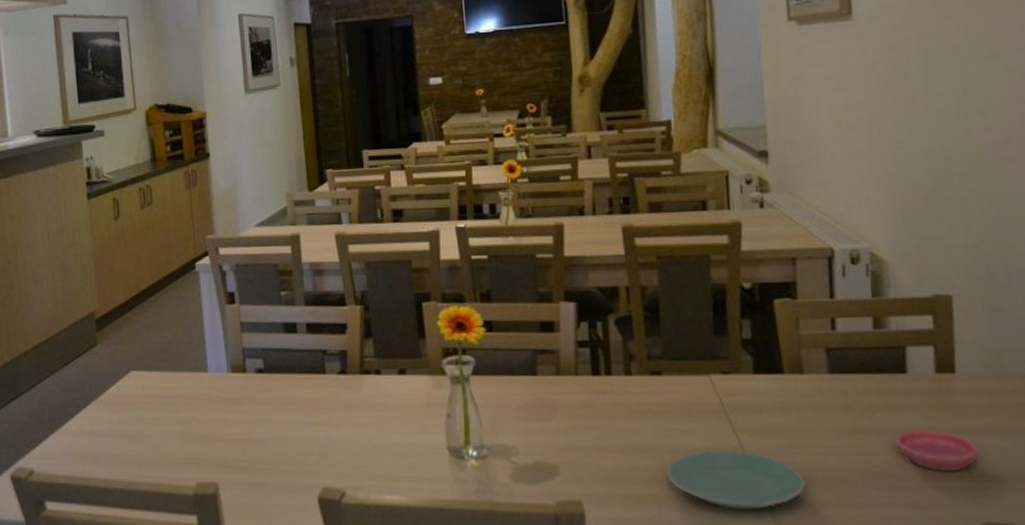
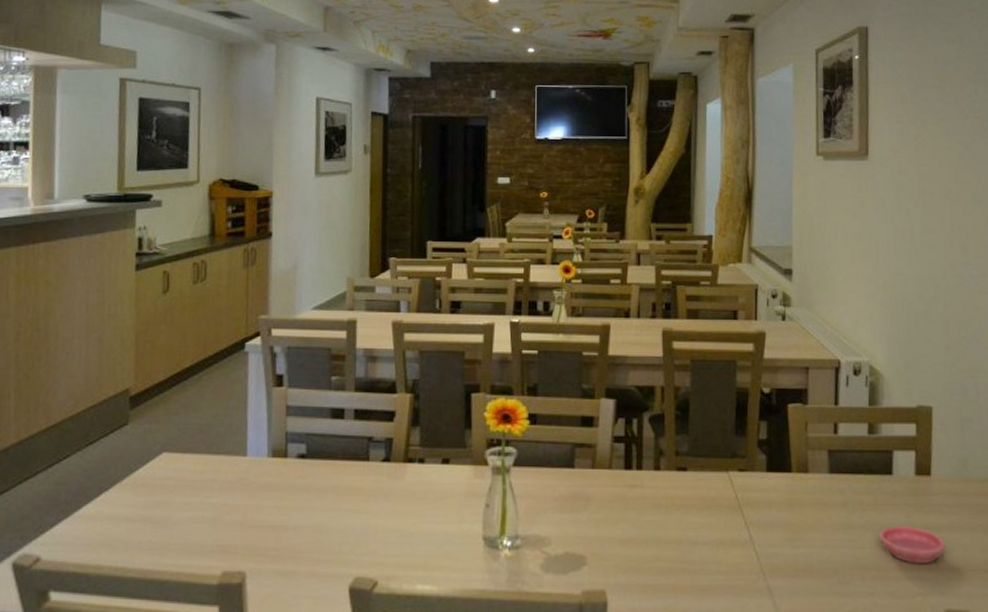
plate: present [666,450,806,511] -> none [684,542,803,600]

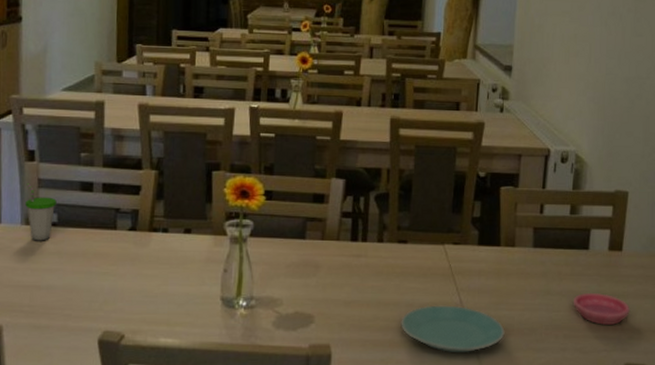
cup: none [272,411,306,475] -> present [25,183,57,241]
plate: none [684,542,803,600] -> present [401,305,505,353]

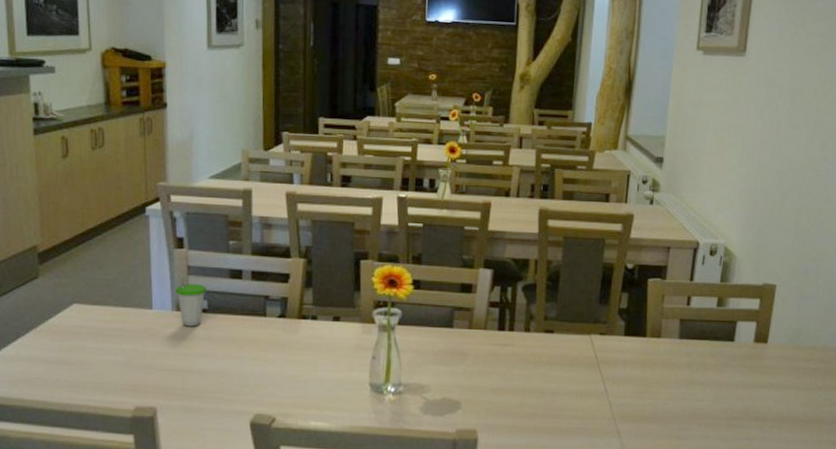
plate: present [401,305,505,353] -> none [546,393,649,440]
saucer: present [574,293,630,325] -> none [717,384,773,414]

